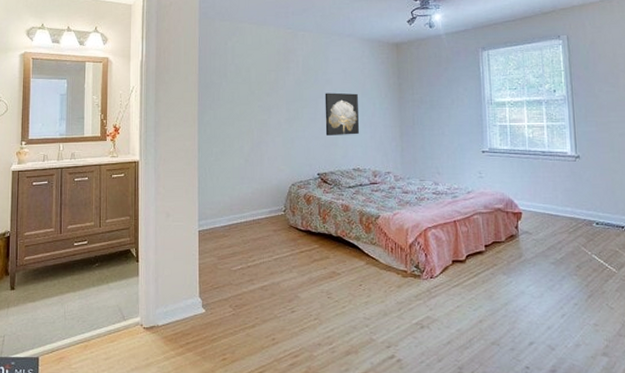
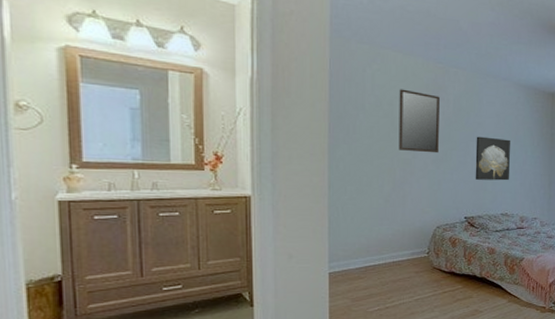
home mirror: none [255,56,291,113] -> present [398,89,440,154]

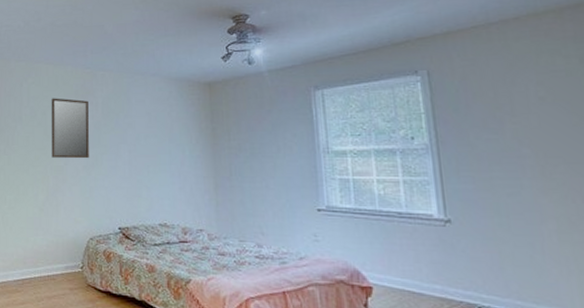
wall art: present [475,136,510,181] -> none [126,138,166,186]

